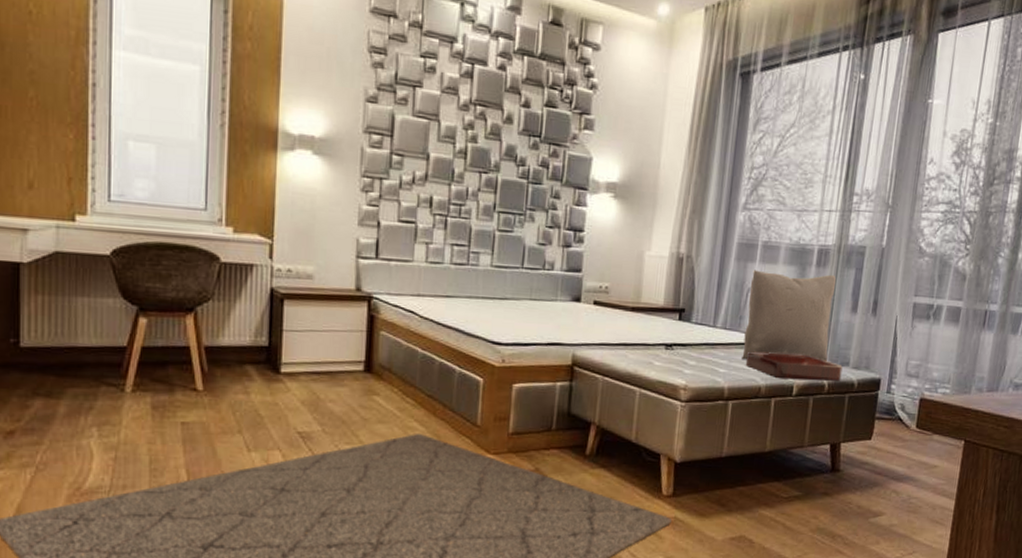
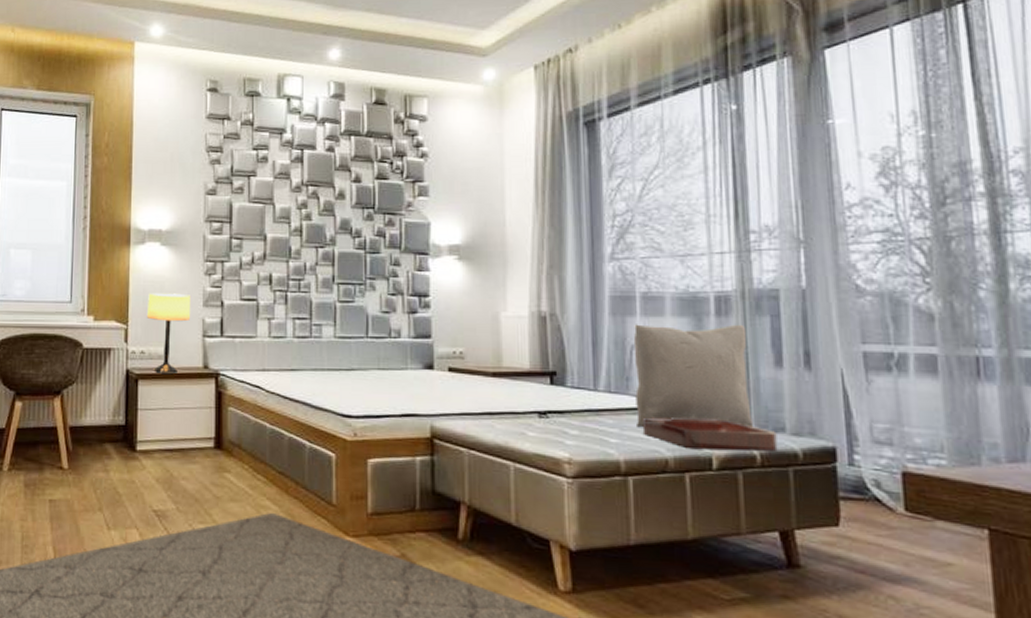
table lamp: none [294,206,344,296] -> present [146,293,190,375]

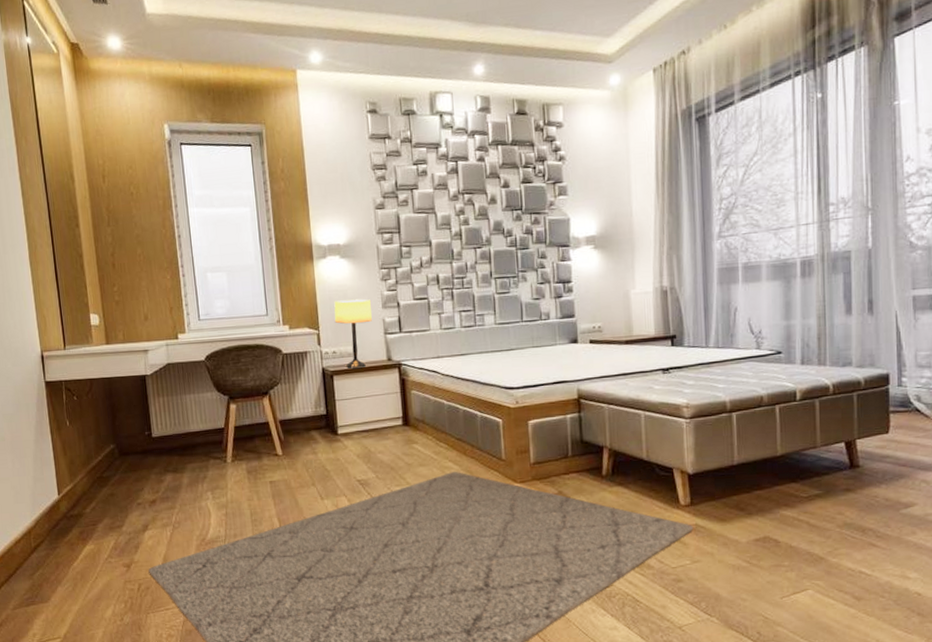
pillow: present [633,324,753,428] -> none [736,282,827,374]
decorative tray: present [642,417,778,451] -> none [743,360,846,386]

